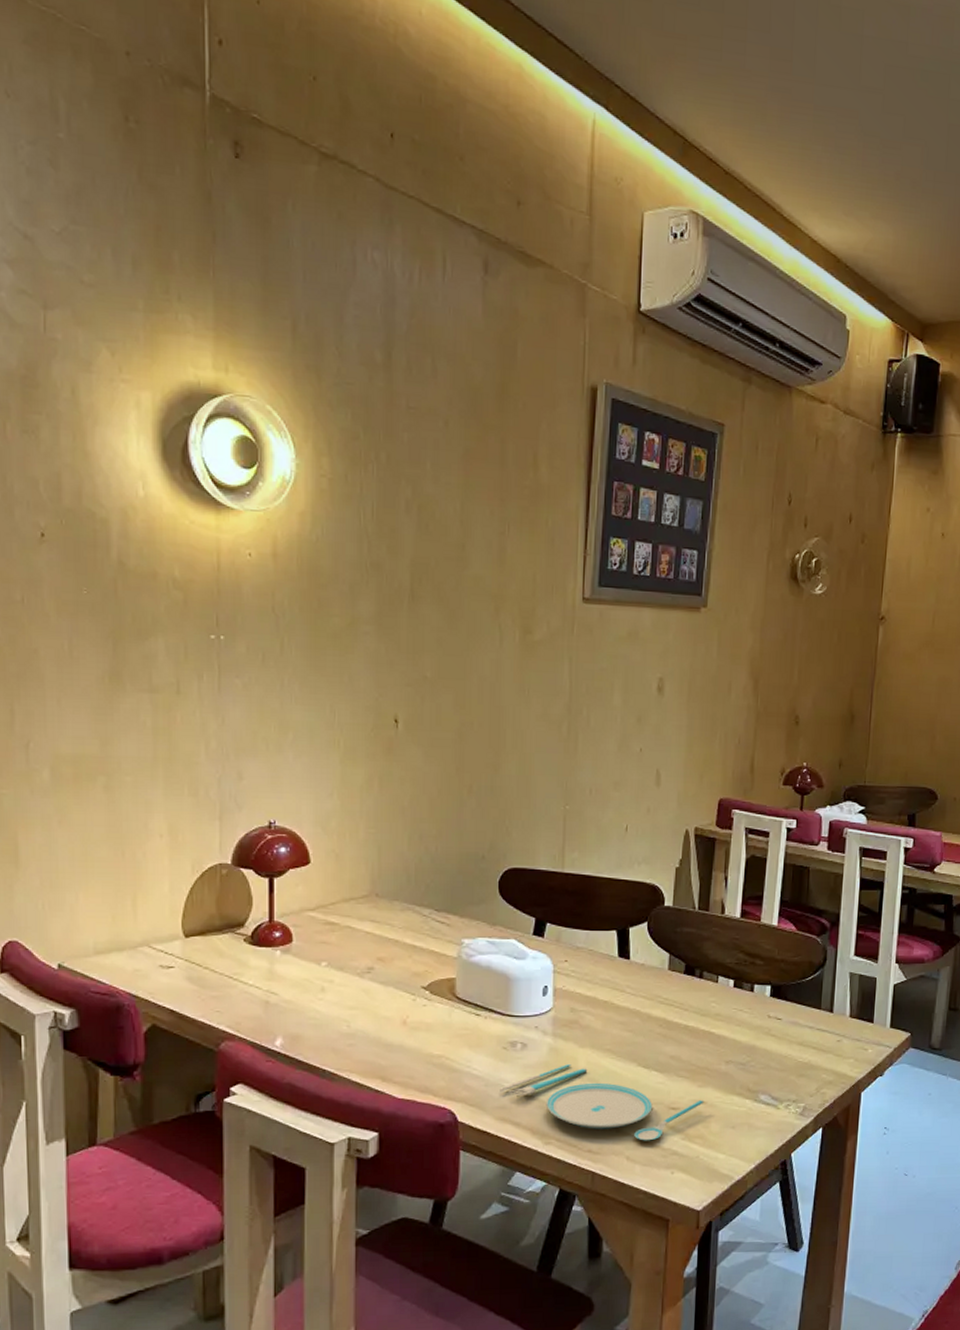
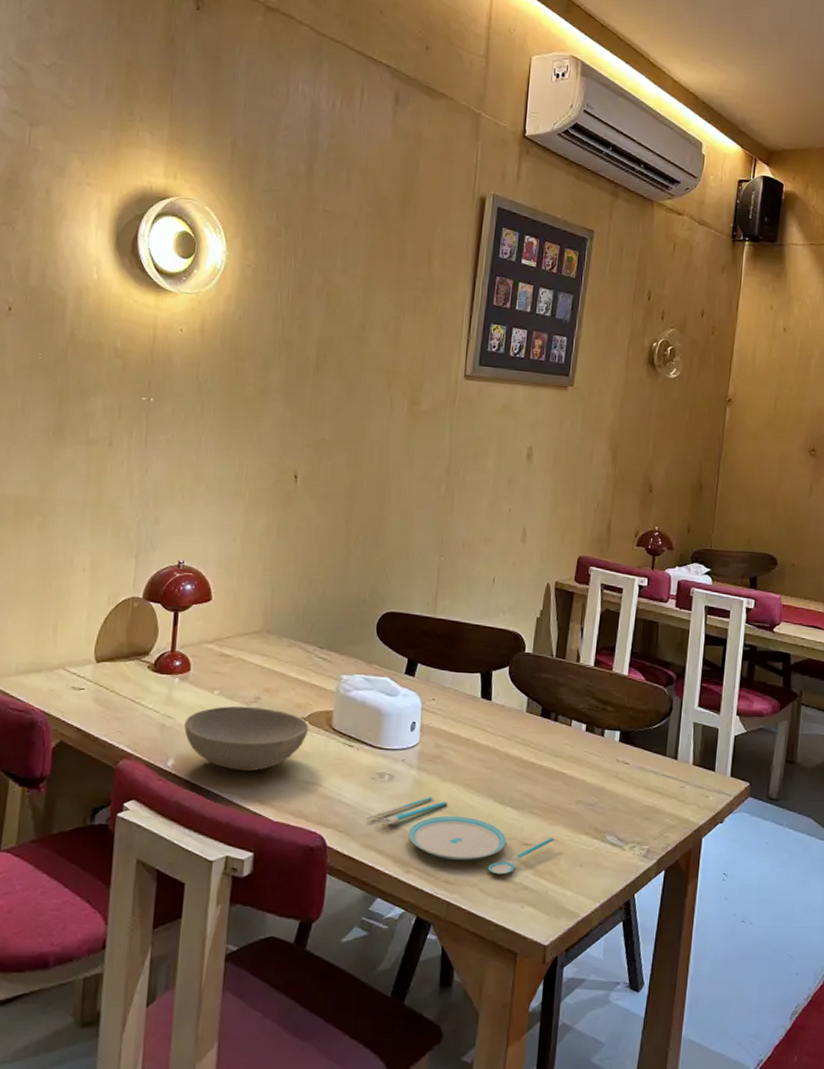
bowl: none [291,977,430,1047] -> present [184,706,309,772]

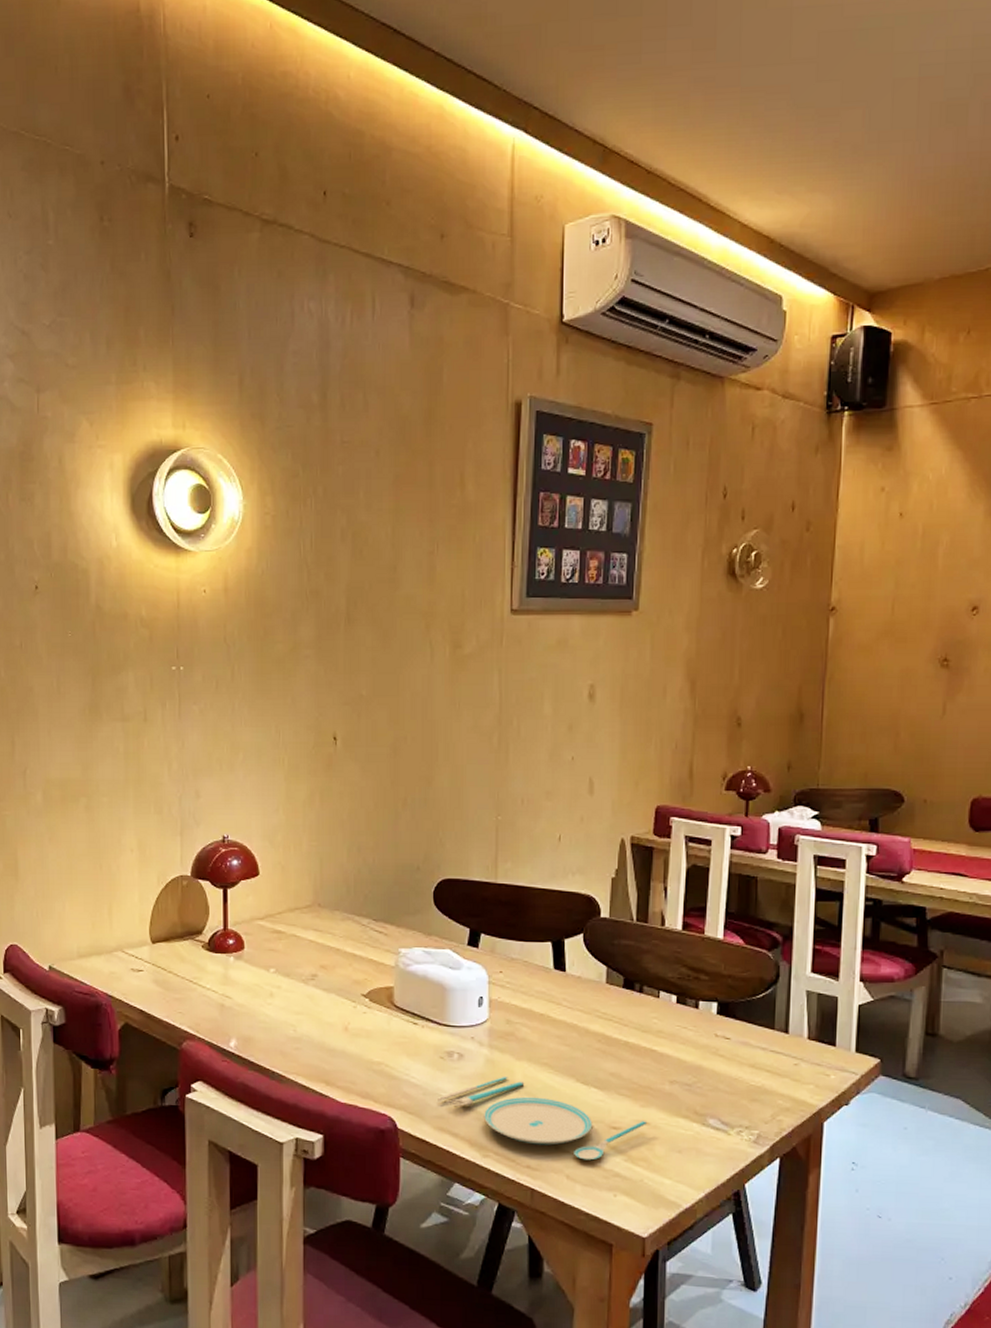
bowl: present [184,706,309,772] -> none [244,983,370,1052]

